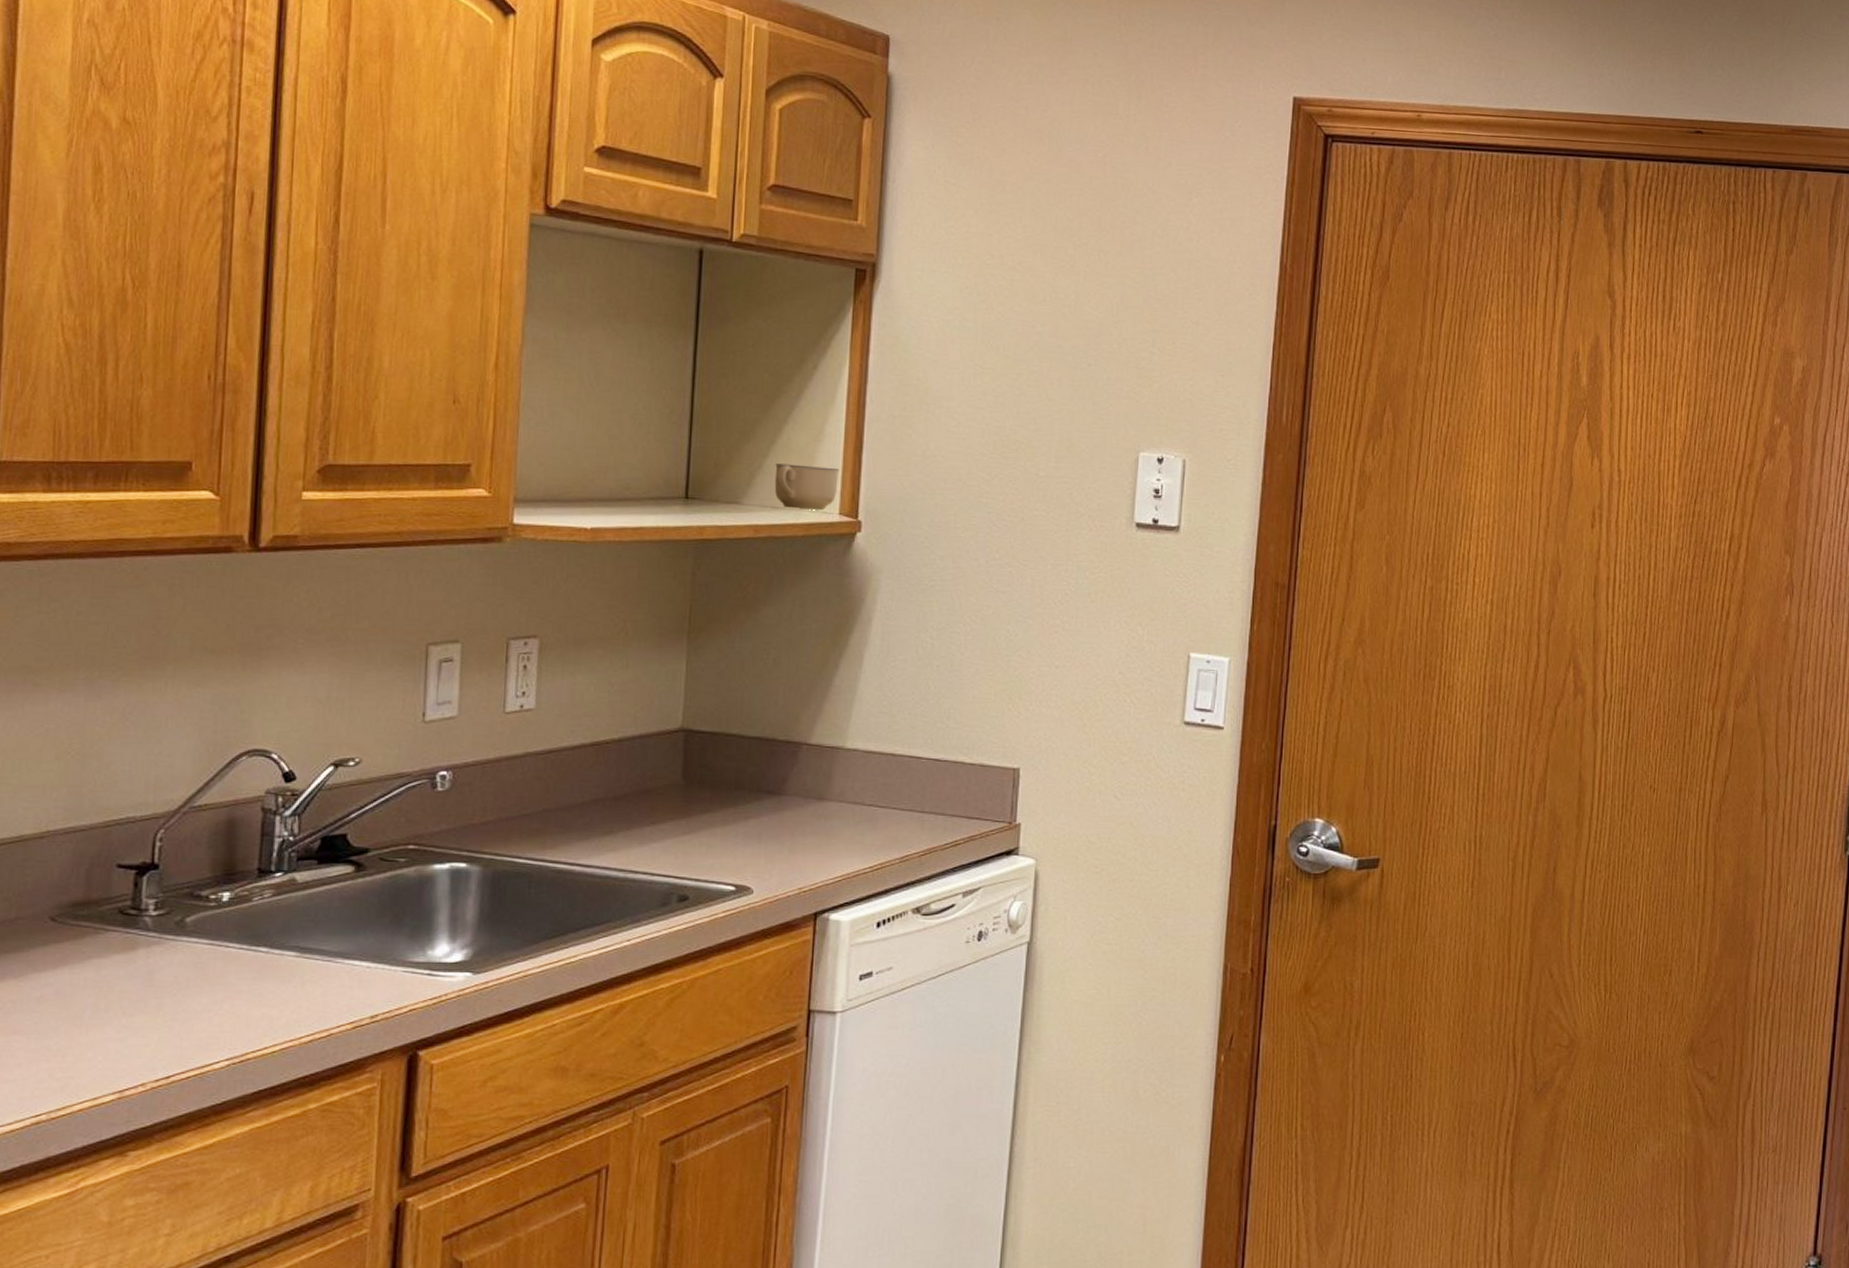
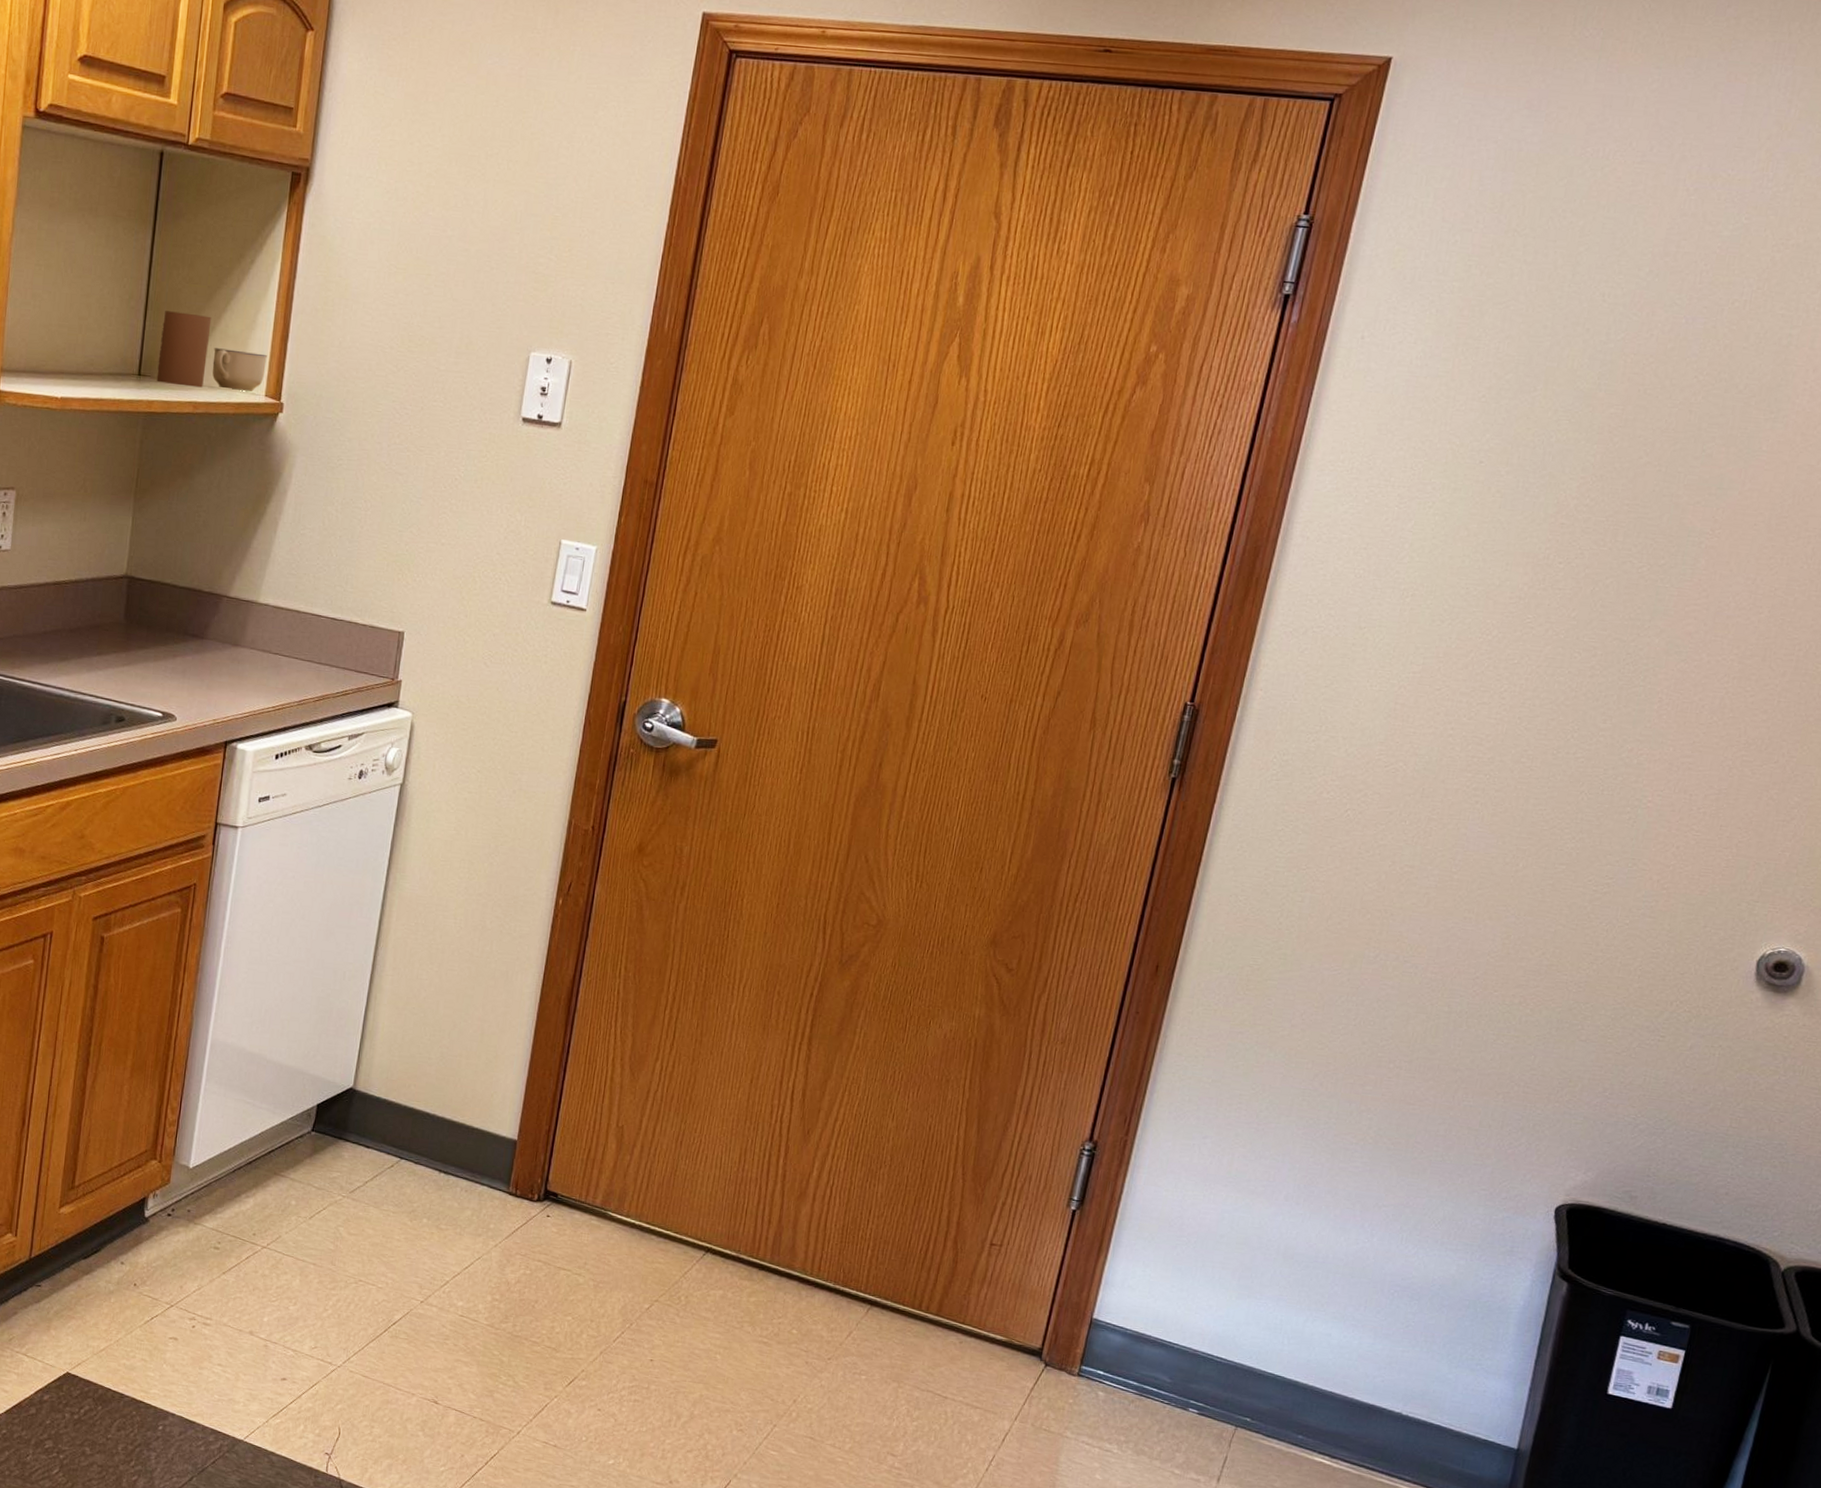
cup: none [708,425,771,509] -> present [156,311,212,388]

